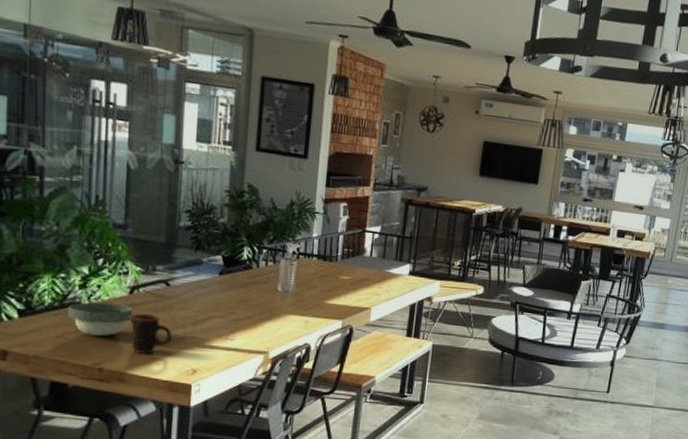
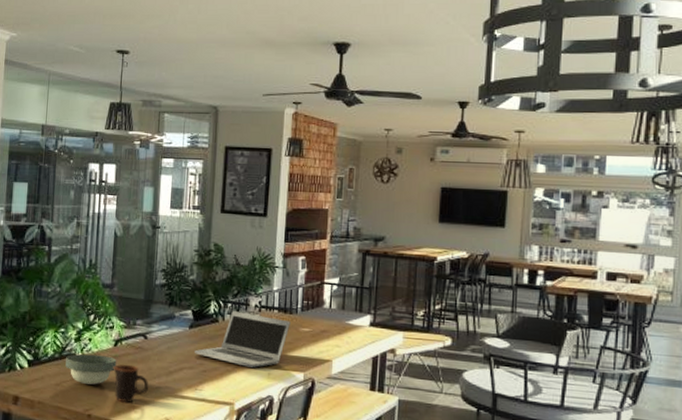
laptop: none [224,257,330,316] -> present [194,311,291,368]

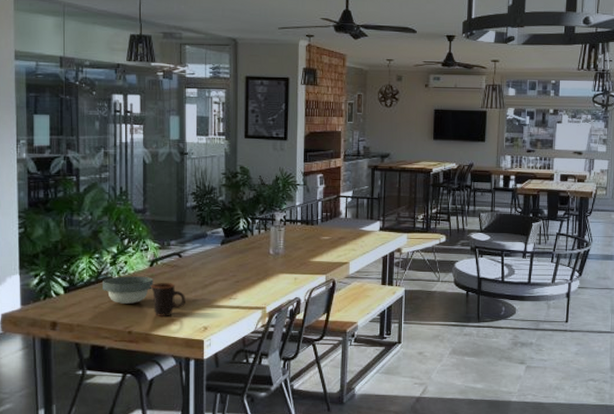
laptop: present [194,311,291,368] -> none [226,226,312,274]

